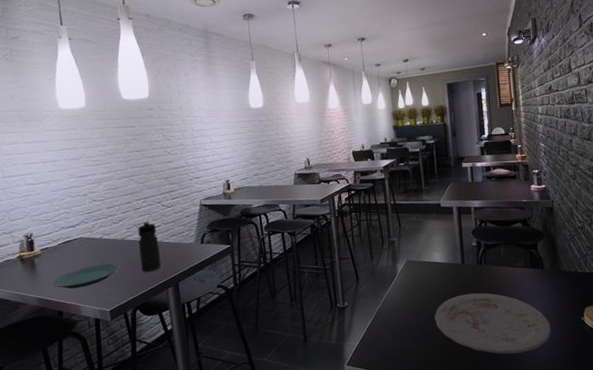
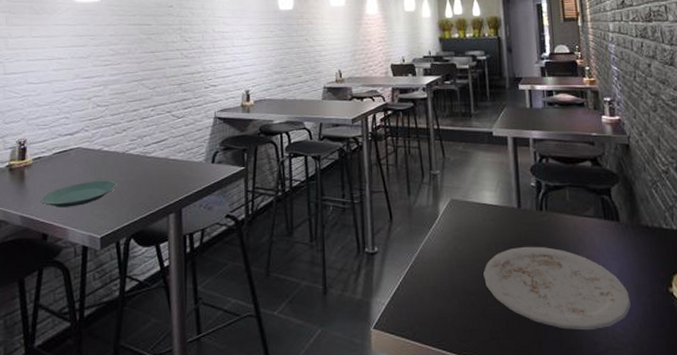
water bottle: present [138,221,161,272] -> none [141,133,165,194]

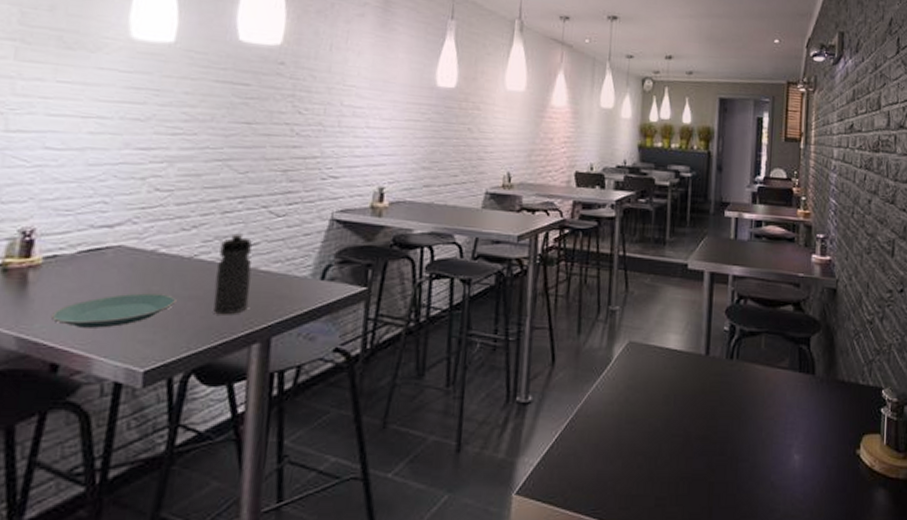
water bottle: none [141,133,165,194] -> present [213,233,252,315]
plate: present [484,246,631,330] -> none [656,399,815,495]

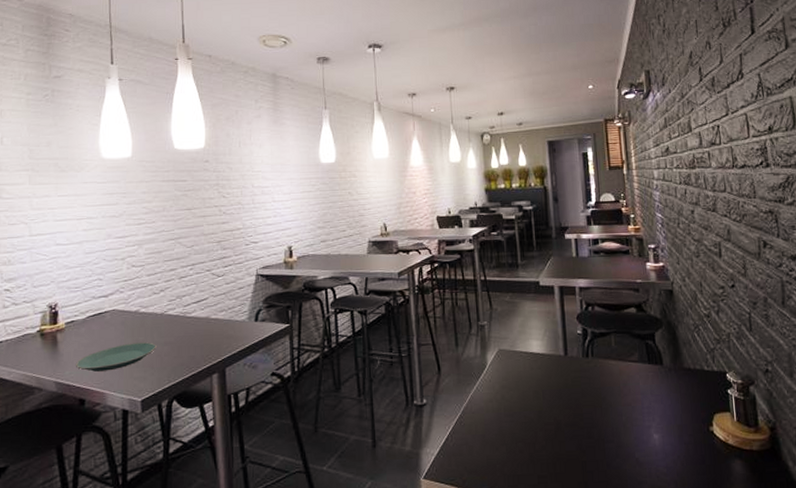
water bottle: present [213,233,252,315] -> none [181,292,206,354]

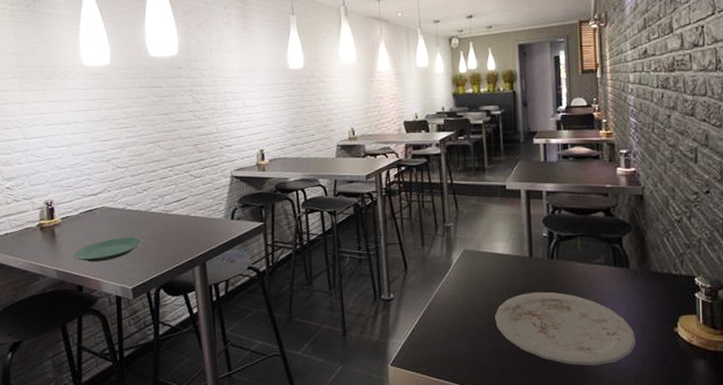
plate: none [531,392,673,471] -> present [495,291,636,365]

